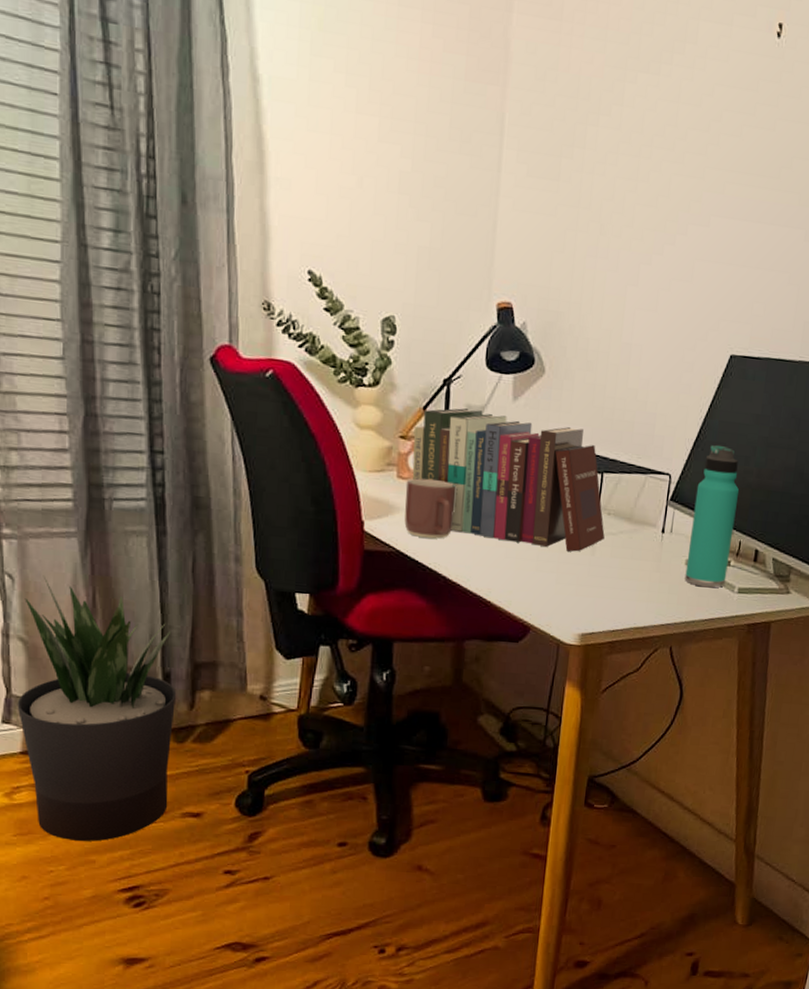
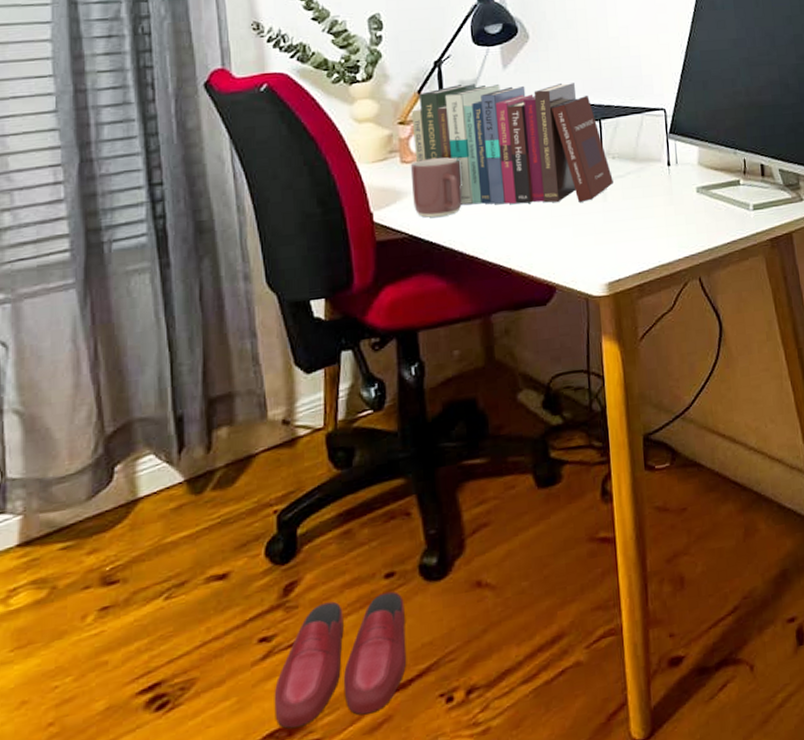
planter: present [17,575,177,841] -> none [12,336,192,642]
slippers: none [233,854,352,948] -> present [274,591,407,729]
thermos bottle: present [685,444,740,588] -> none [692,72,740,211]

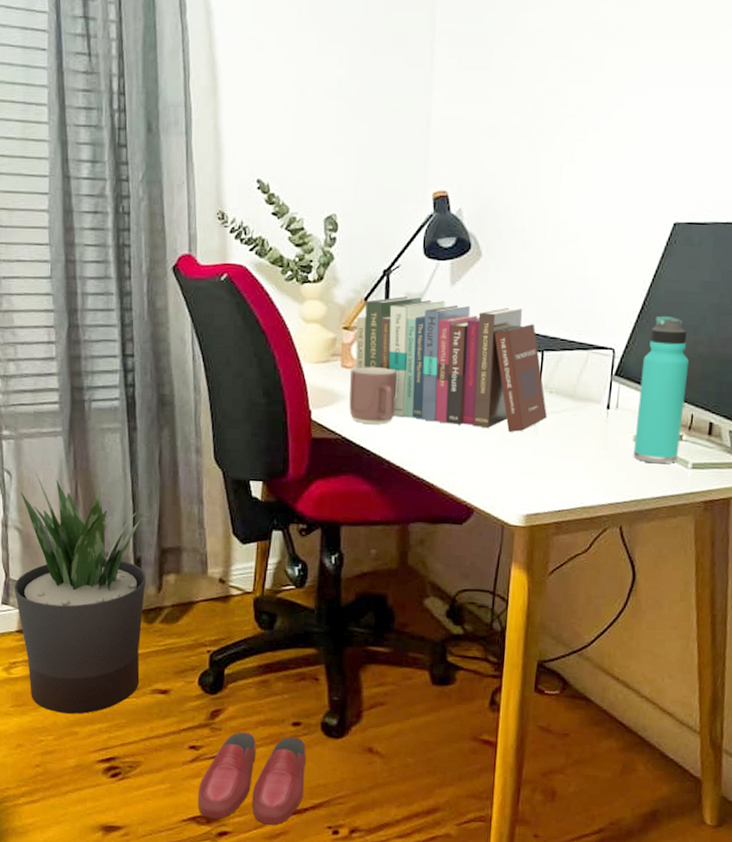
planter: none [12,336,192,642] -> present [14,471,147,714]
thermos bottle: none [692,72,740,211] -> present [633,315,690,464]

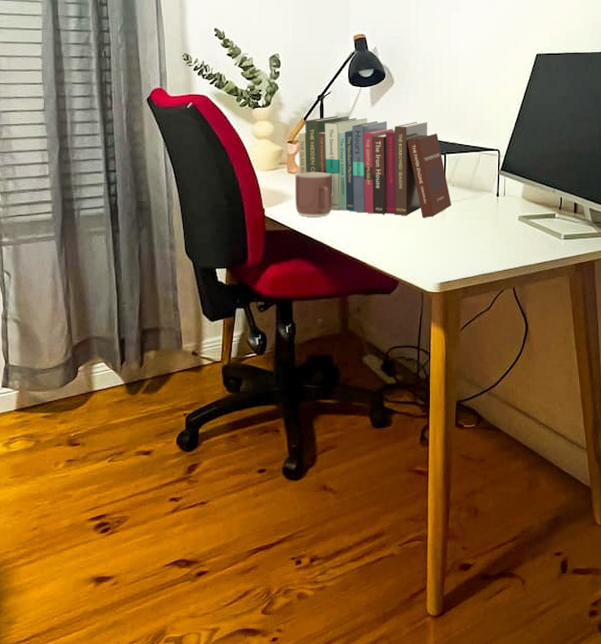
planter: present [14,471,147,714] -> none [13,270,130,479]
slippers: present [197,732,306,825] -> none [178,482,271,562]
thermos bottle: present [633,315,690,464] -> none [519,123,556,237]

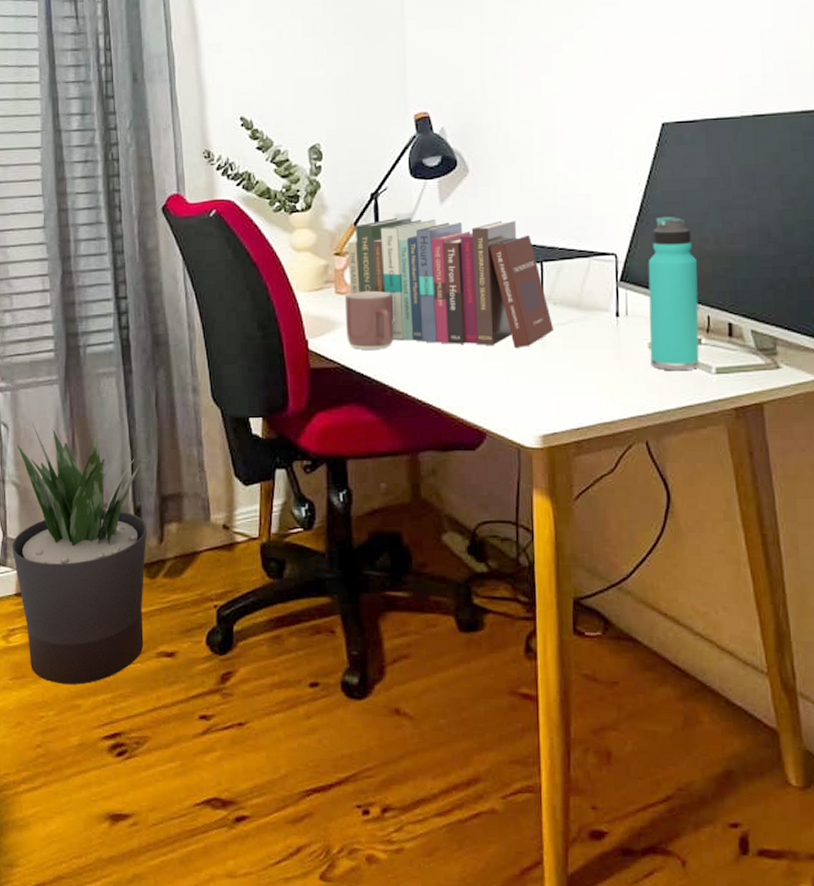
planter: none [13,270,130,479] -> present [11,422,147,685]
thermos bottle: none [519,123,556,237] -> present [648,216,700,371]

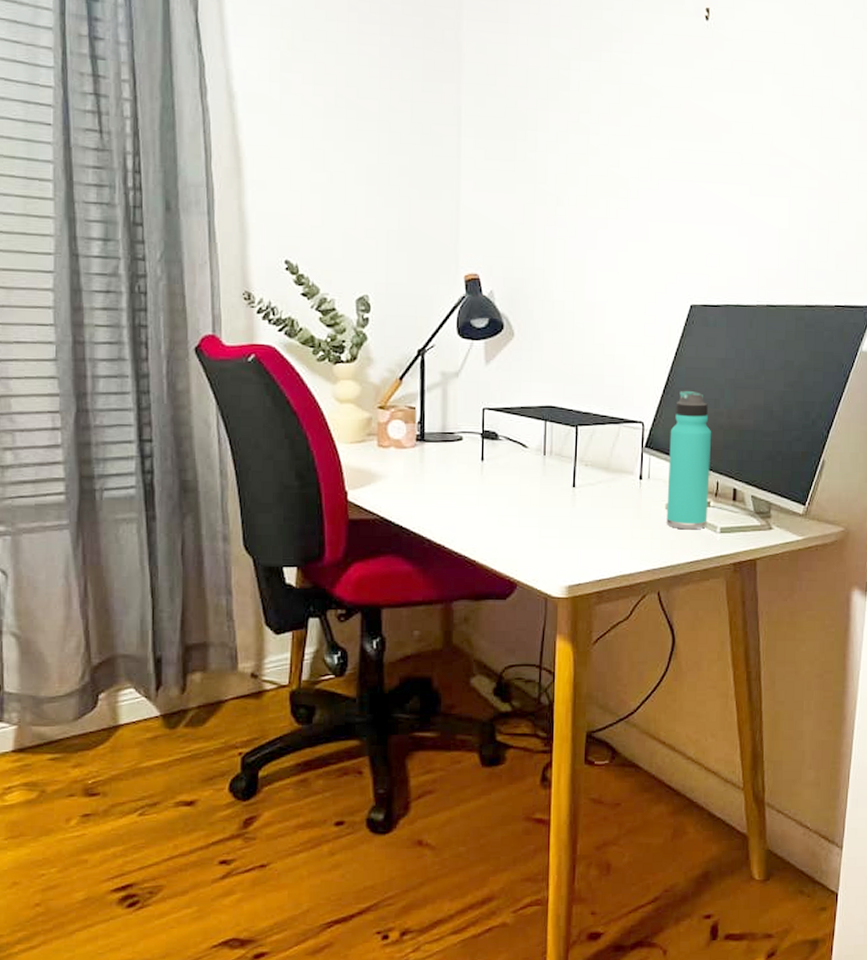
planter: present [11,422,147,685] -> none [9,569,168,840]
mug: present [344,291,395,350] -> none [386,446,436,503]
books: present [347,218,553,348] -> none [391,375,584,505]

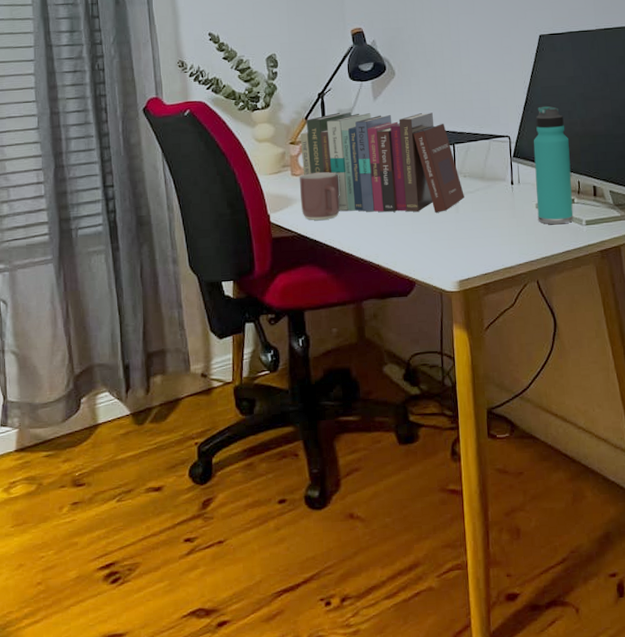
mug: none [386,446,436,503] -> present [299,172,341,220]
books: none [391,375,584,505] -> present [300,112,464,213]

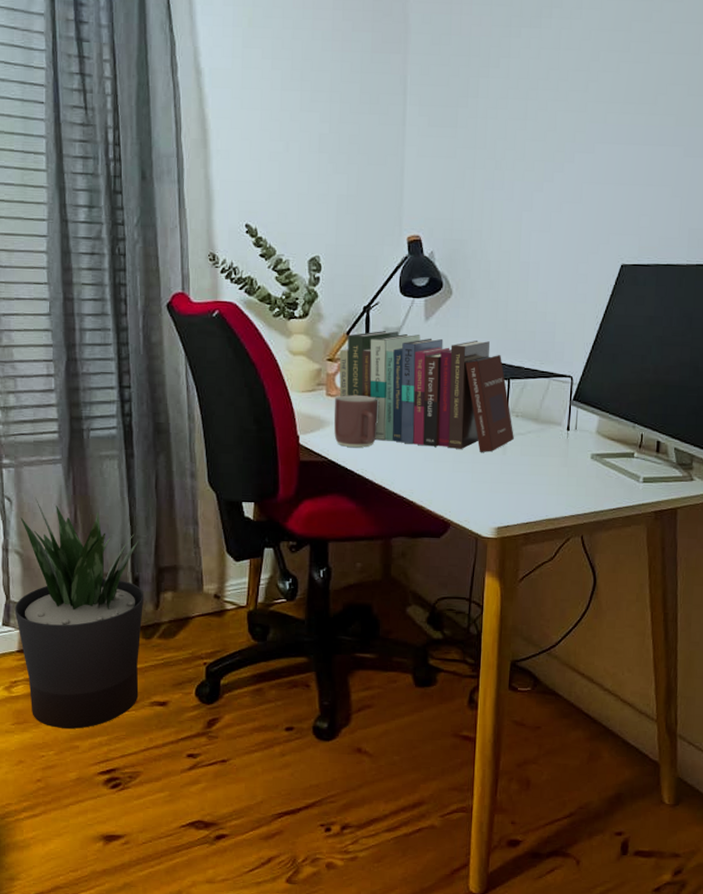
planter: none [11,297,135,526] -> present [14,497,145,729]
thermos bottle: present [533,105,574,225] -> none [591,346,638,479]

